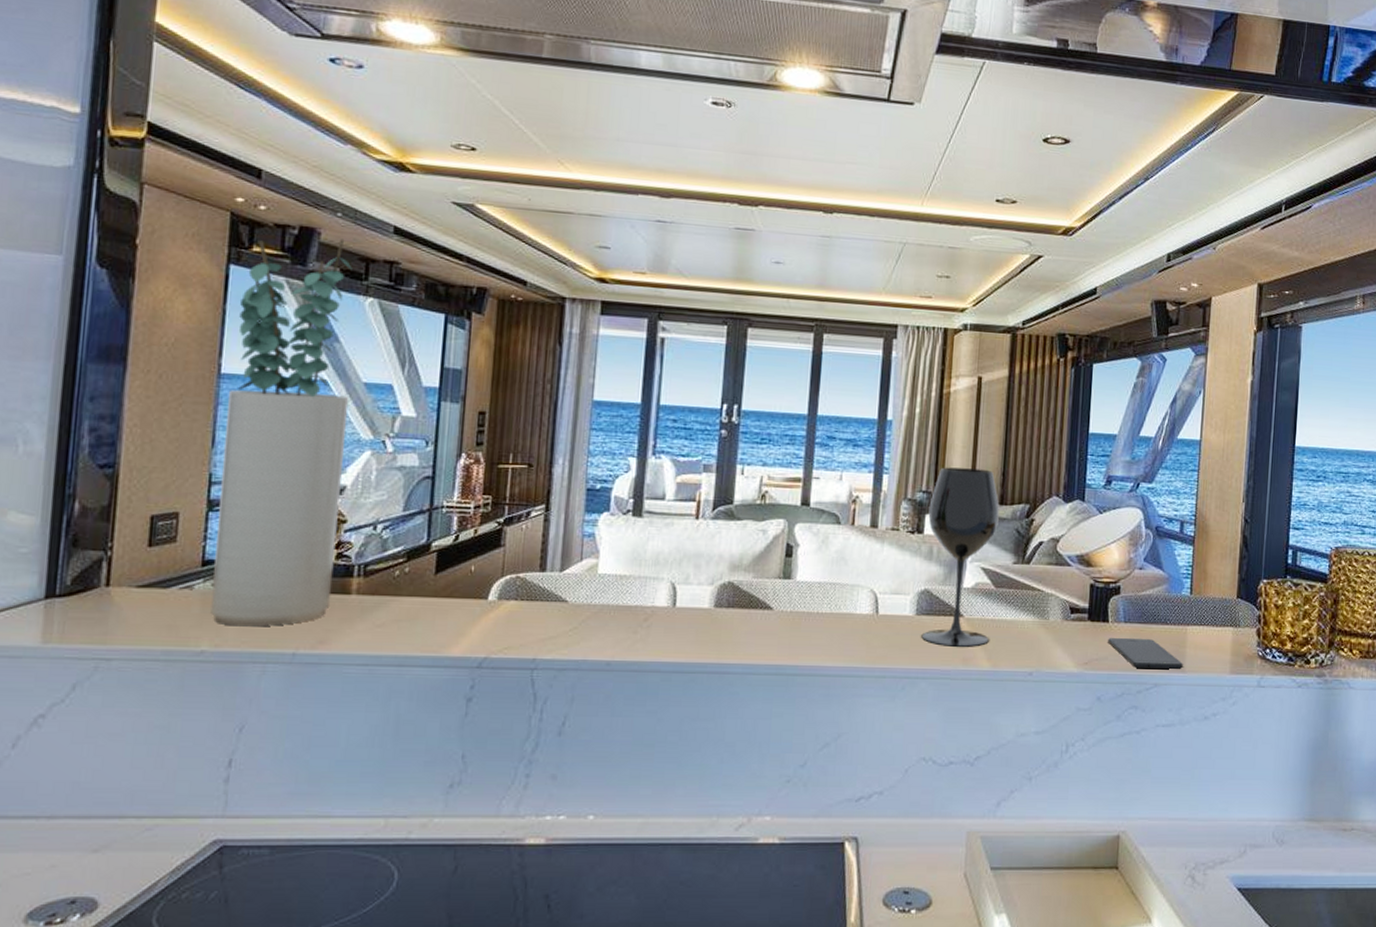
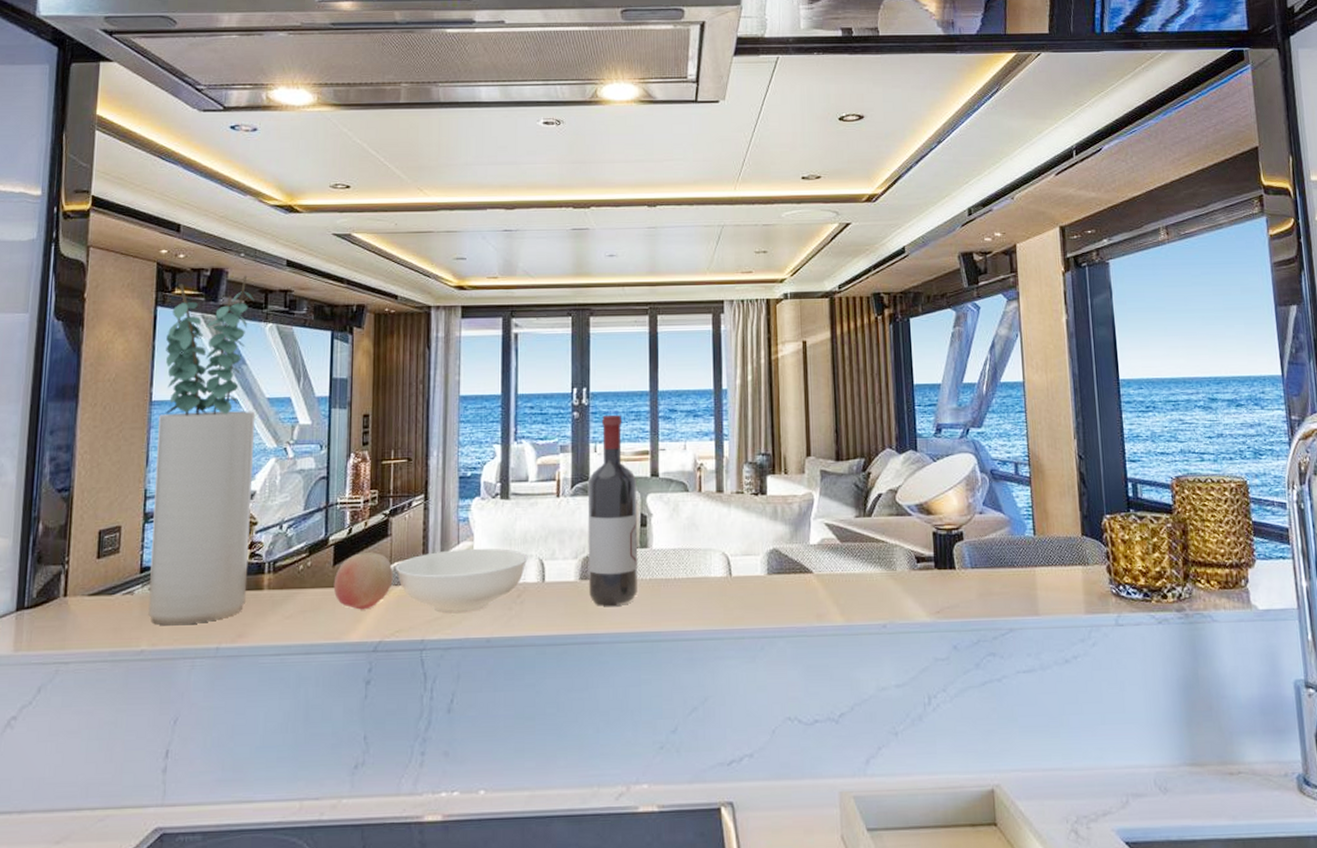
fruit: none [434,562,505,623] -> present [333,552,393,610]
bowl: none [508,566,659,634] -> present [396,548,528,614]
wine bottle: none [723,437,786,637] -> present [587,415,638,606]
wineglass: present [921,467,1000,647] -> none [769,428,840,604]
smartphone: present [1108,638,1183,670] -> none [957,583,1036,615]

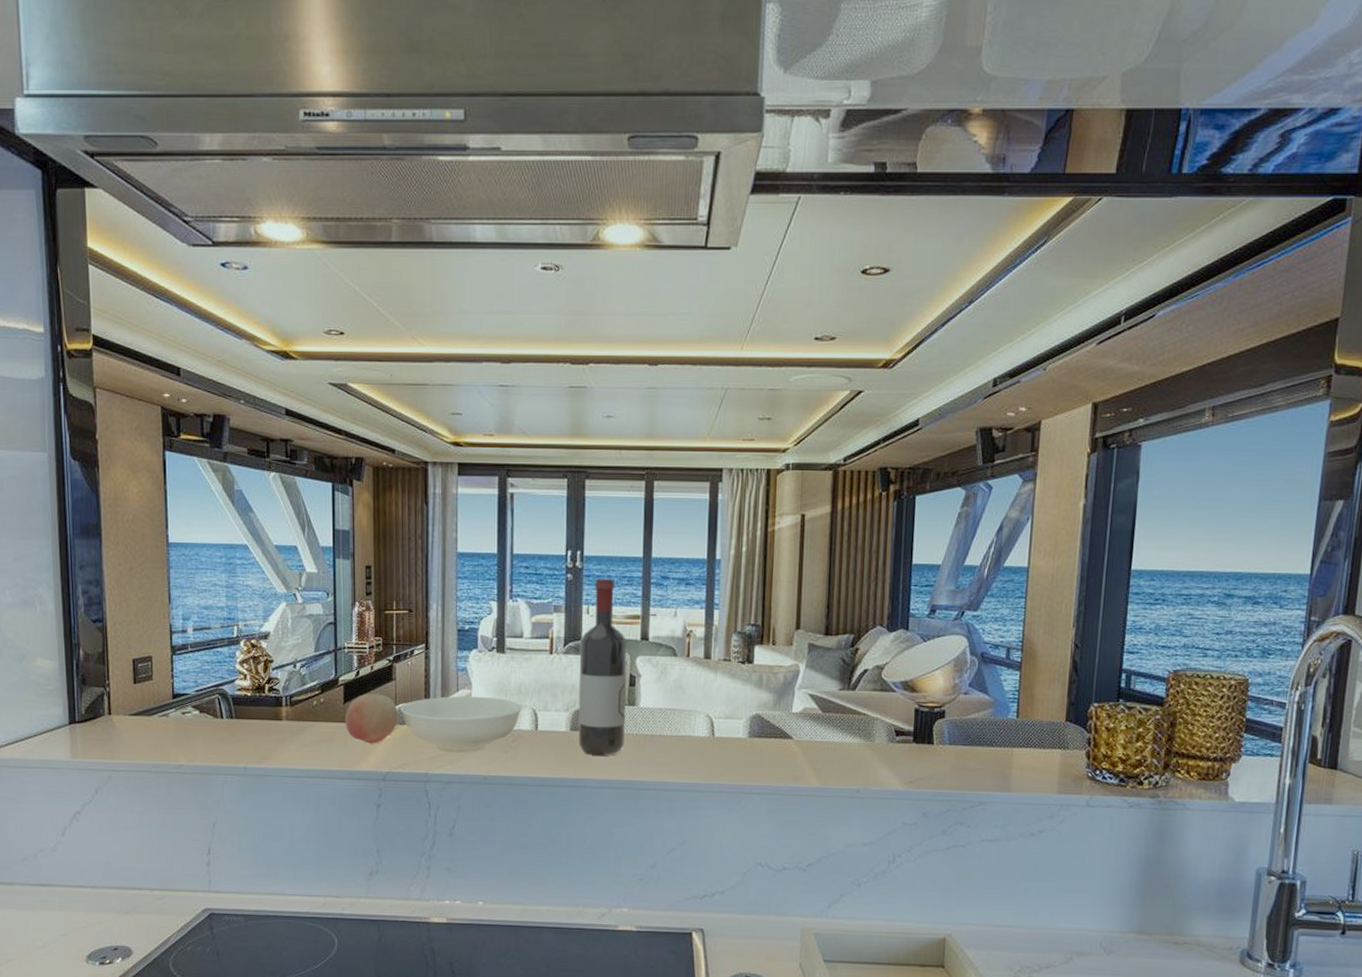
vase: present [148,275,256,626] -> none [176,422,268,746]

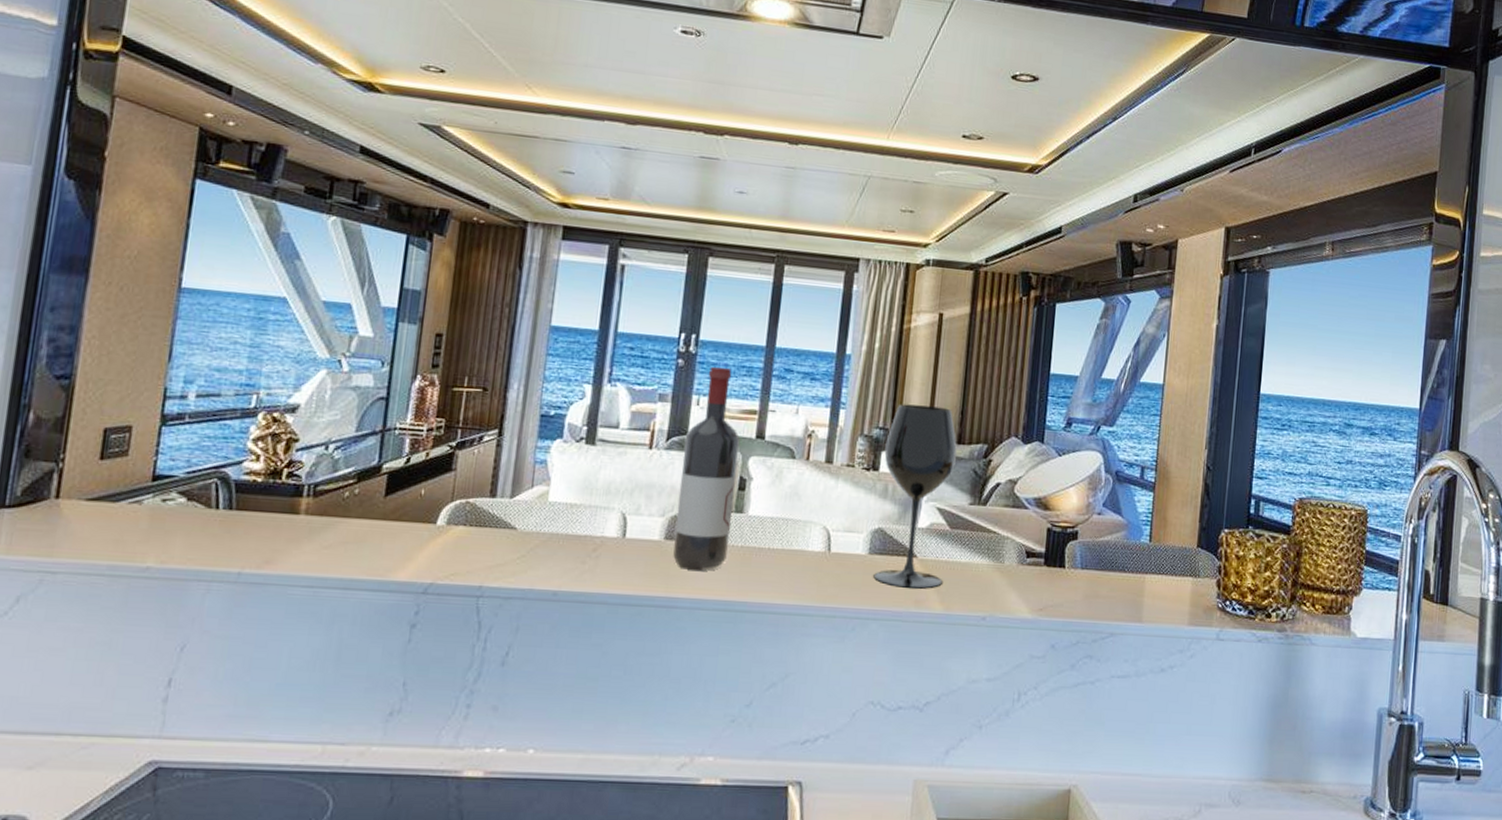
fruit: present [345,693,398,744] -> none [382,485,454,548]
bowl: present [401,696,522,753] -> none [457,493,610,562]
wineglass: none [754,601,825,766] -> present [873,404,957,589]

